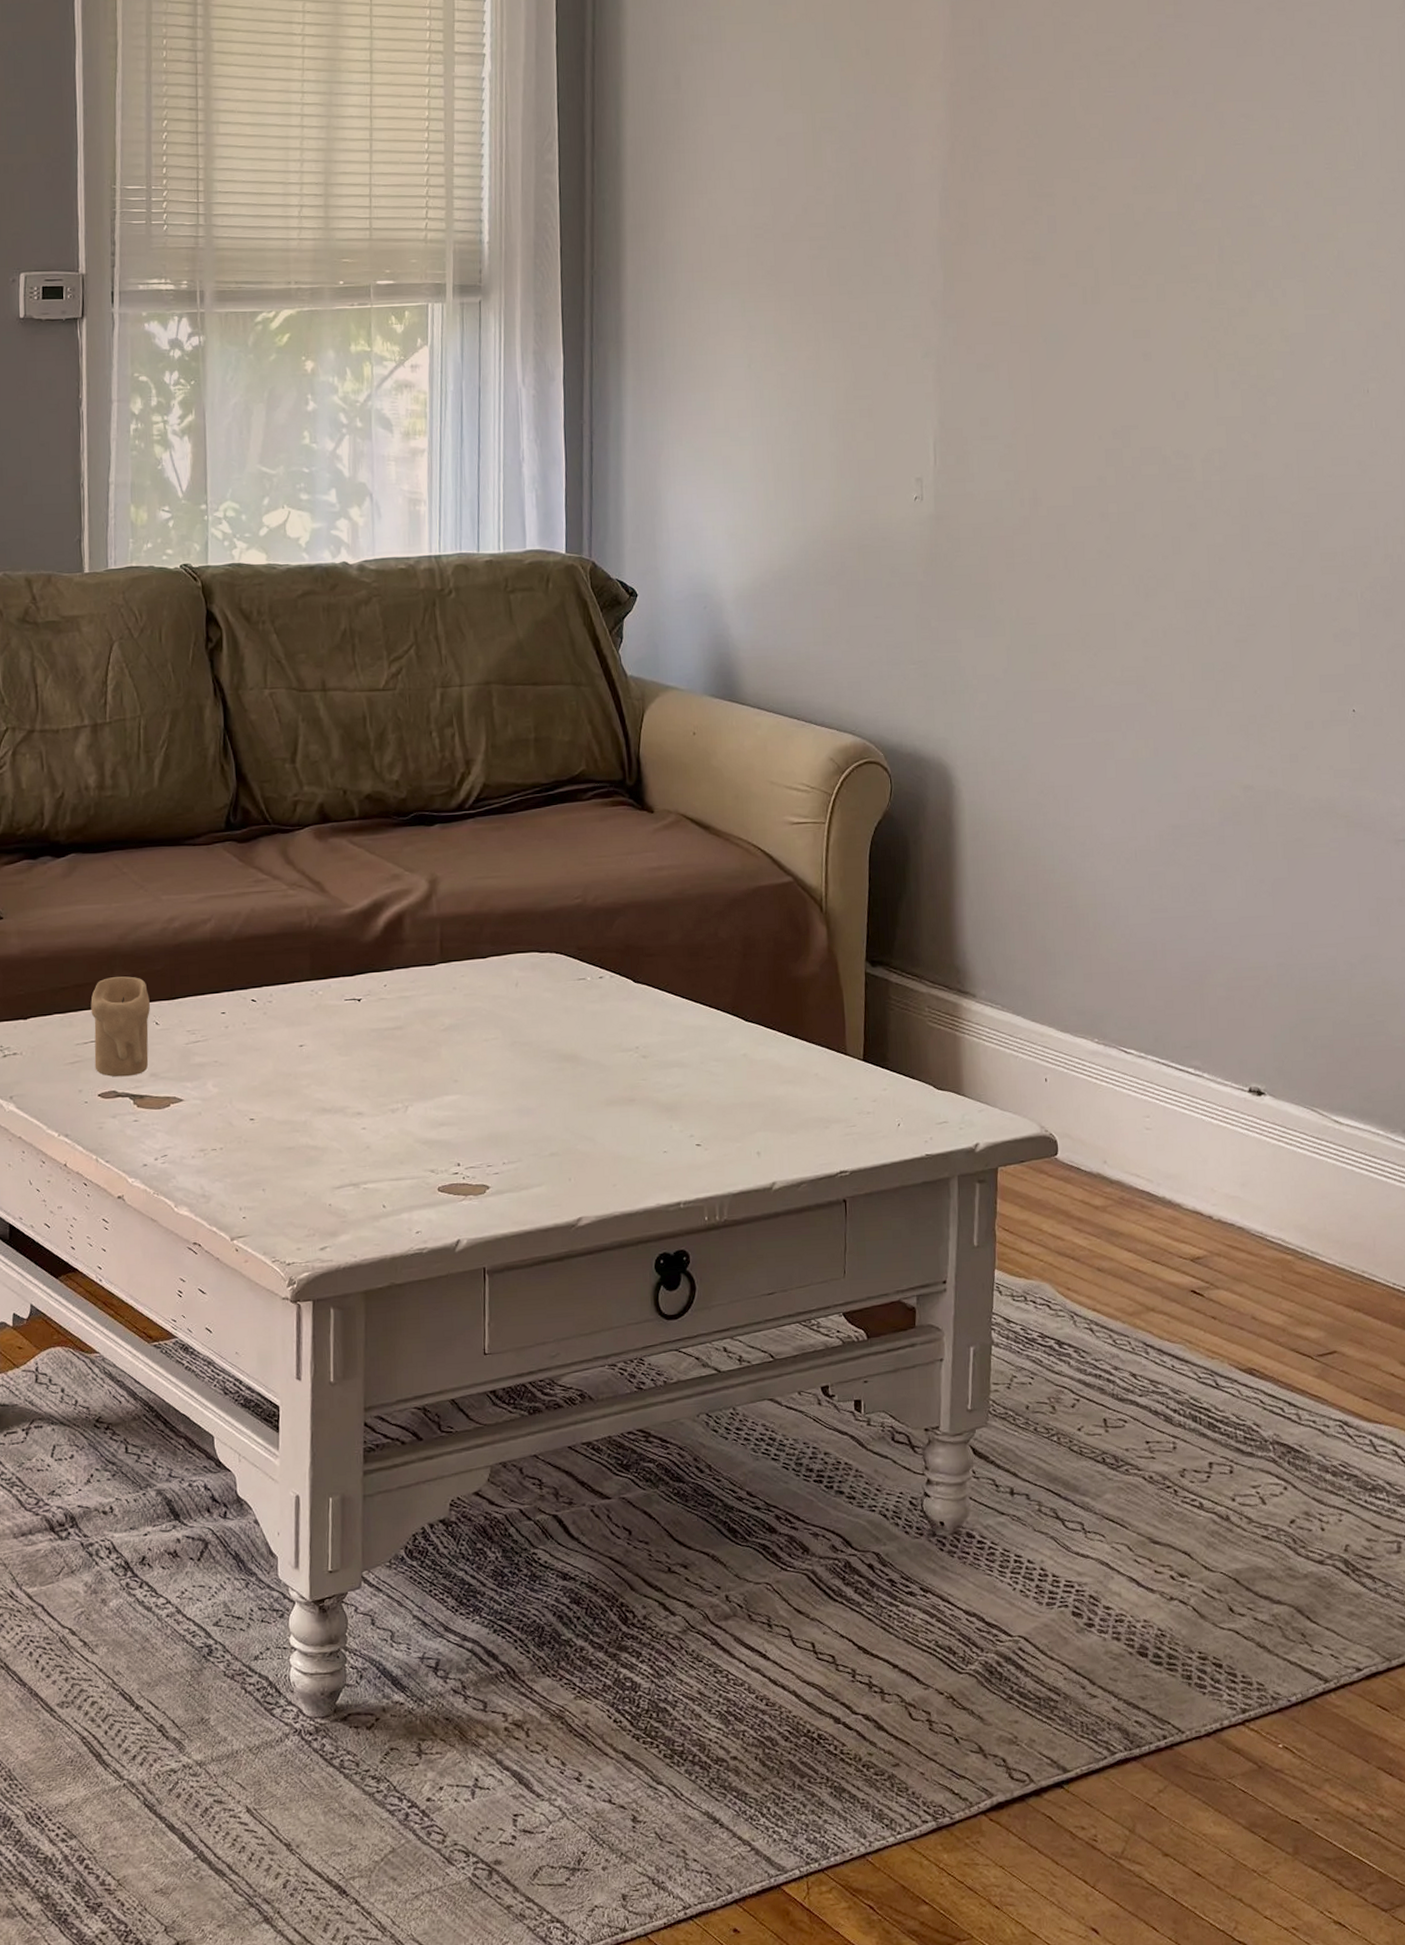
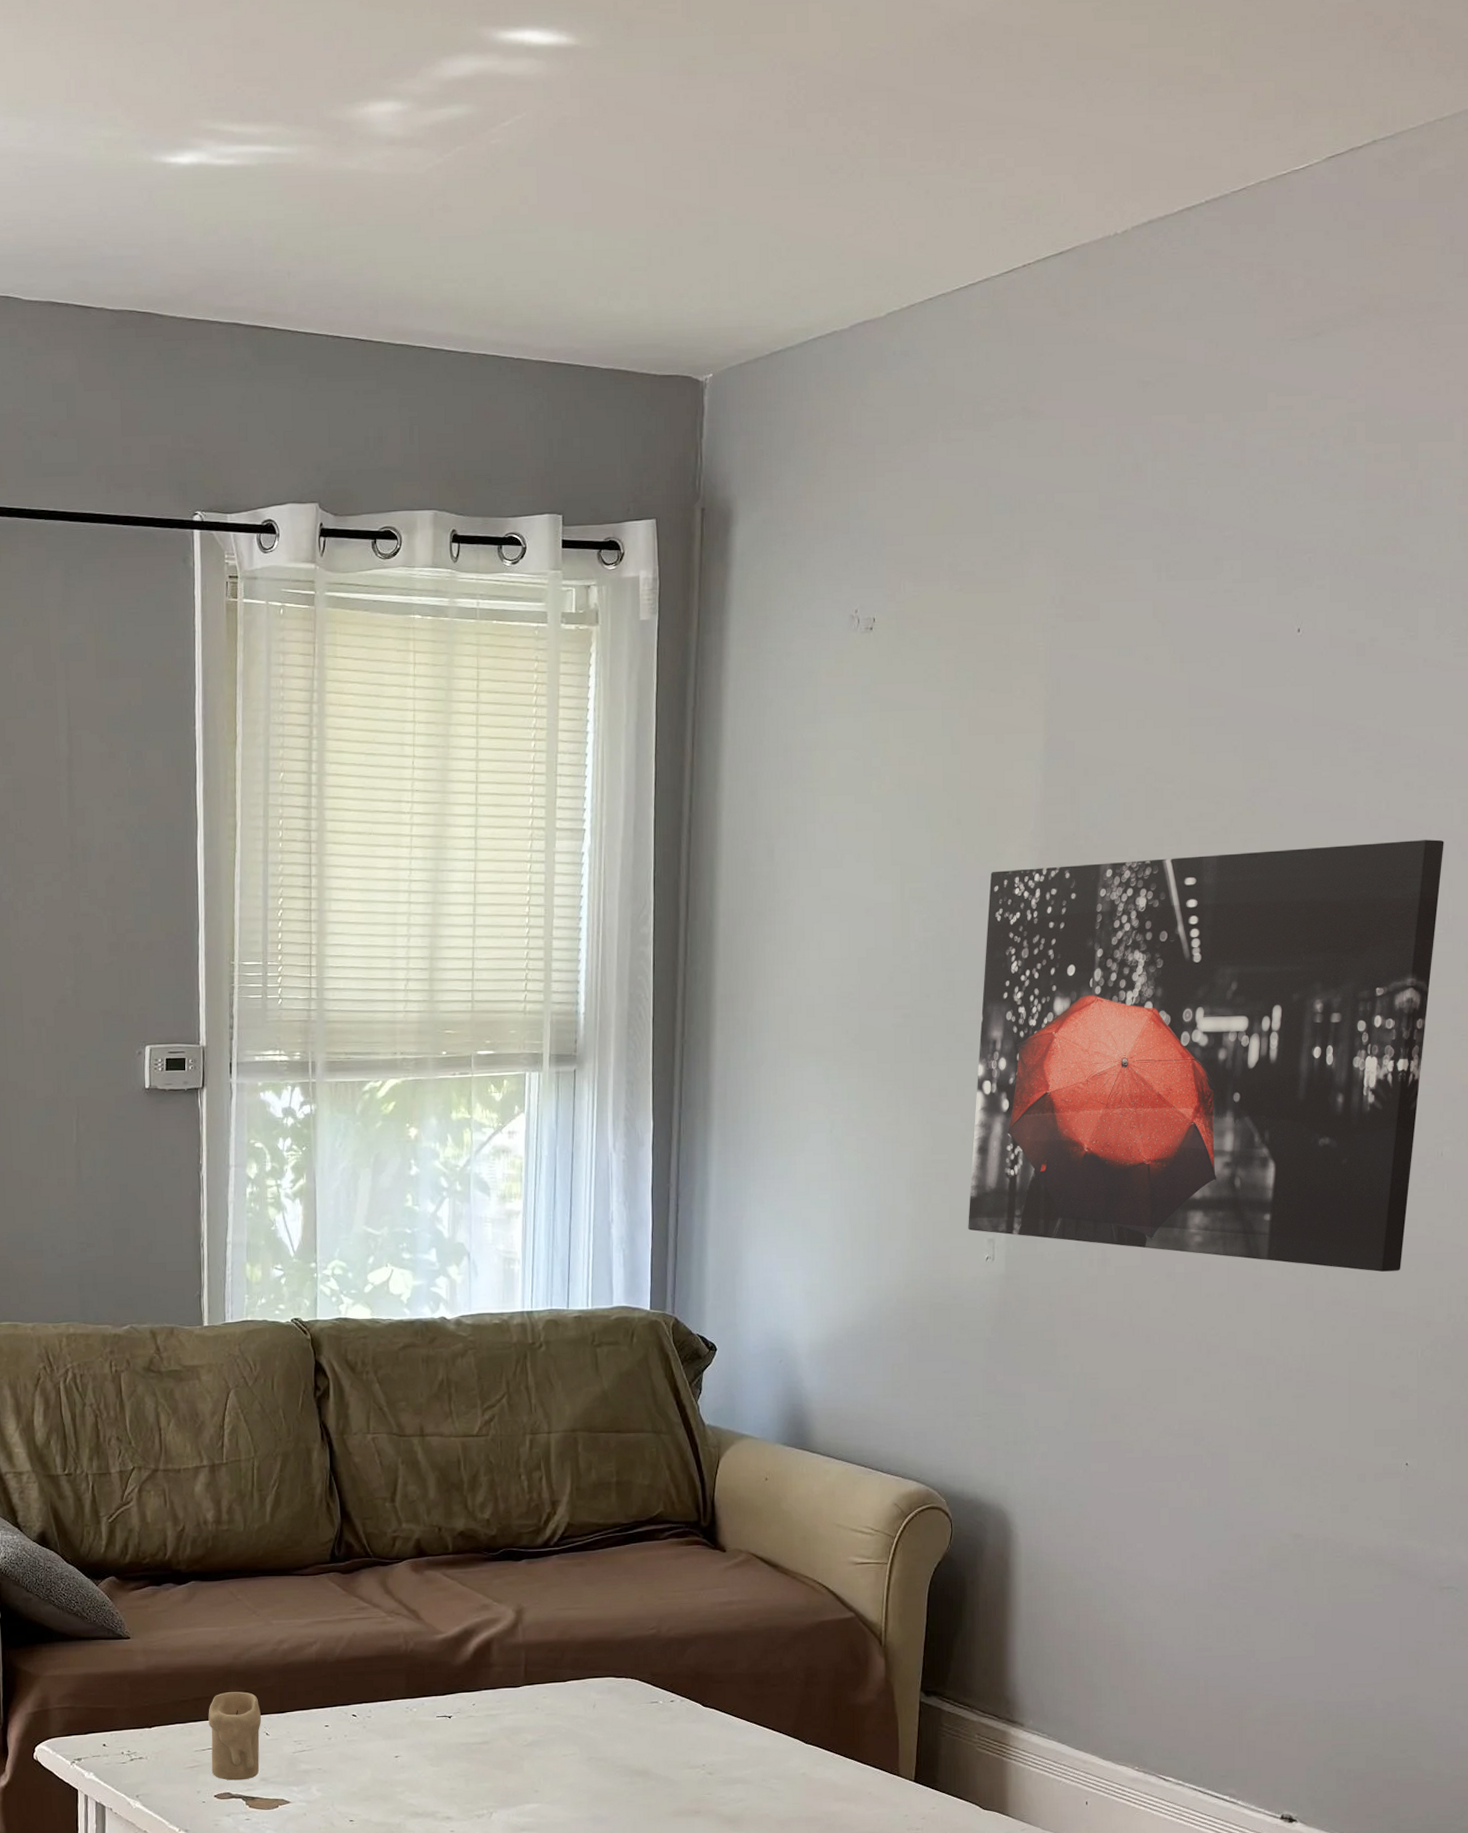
wall art: none [894,77,1350,511] -> present [968,839,1444,1272]

